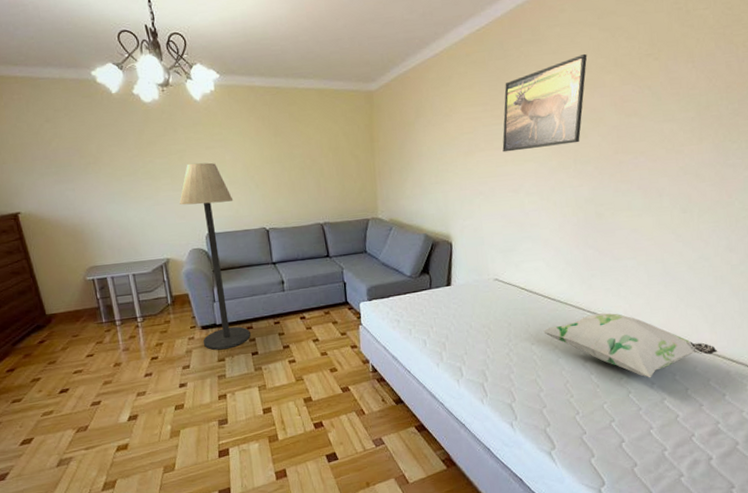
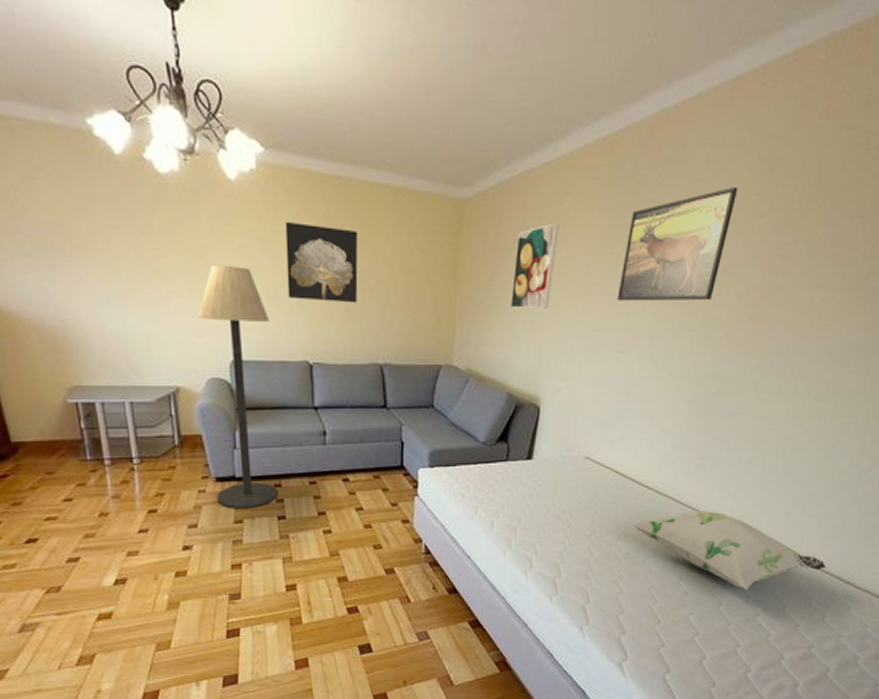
wall art: none [239,124,299,182] -> present [285,221,358,303]
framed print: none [417,99,449,168] -> present [511,223,559,308]

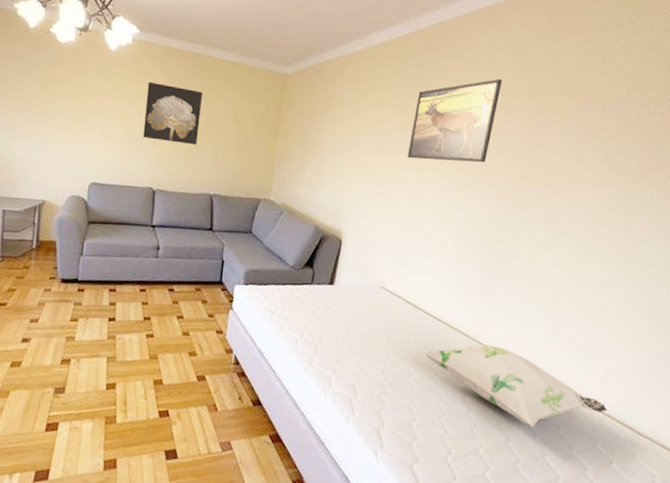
floor lamp: present [198,264,278,509] -> none [59,109,126,309]
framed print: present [511,223,559,308] -> none [320,96,361,160]

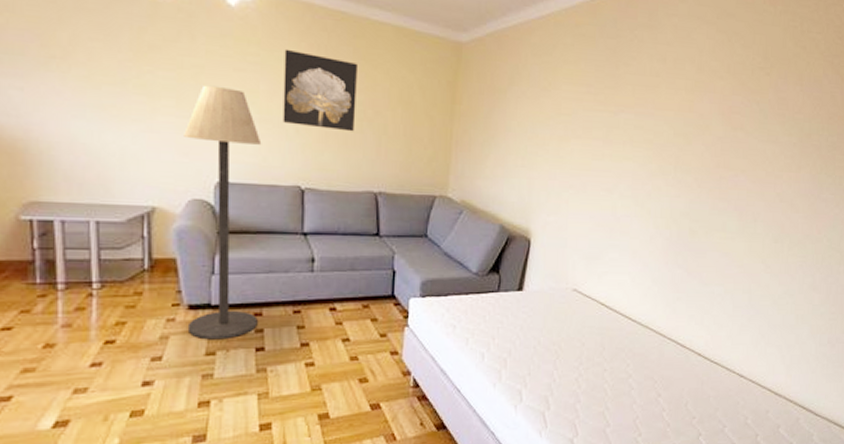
floor lamp: none [59,109,126,309] -> present [184,85,262,340]
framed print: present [407,78,503,163] -> none [601,52,702,149]
decorative pillow: present [424,344,607,427] -> none [619,342,790,420]

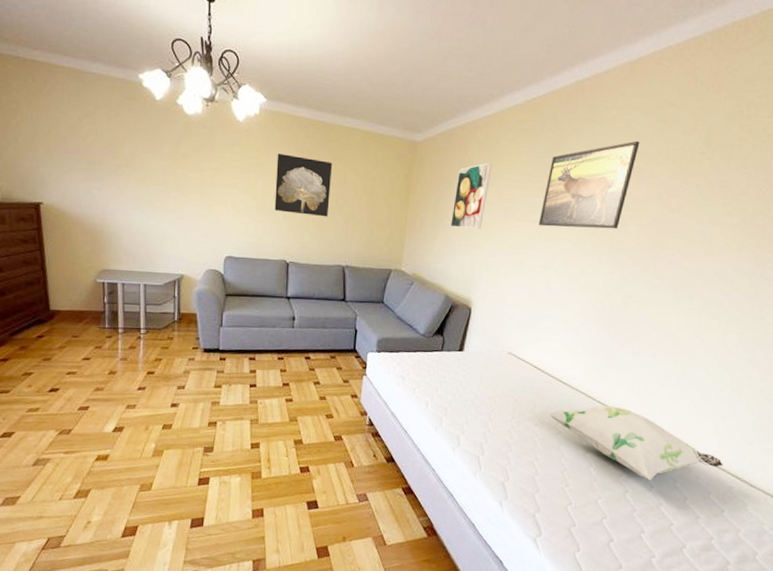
floor lamp: present [184,85,262,340] -> none [202,183,259,377]
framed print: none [504,70,549,147] -> present [450,163,492,229]
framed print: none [601,52,702,149] -> present [538,140,640,229]
decorative pillow: none [619,342,790,420] -> present [549,405,723,481]

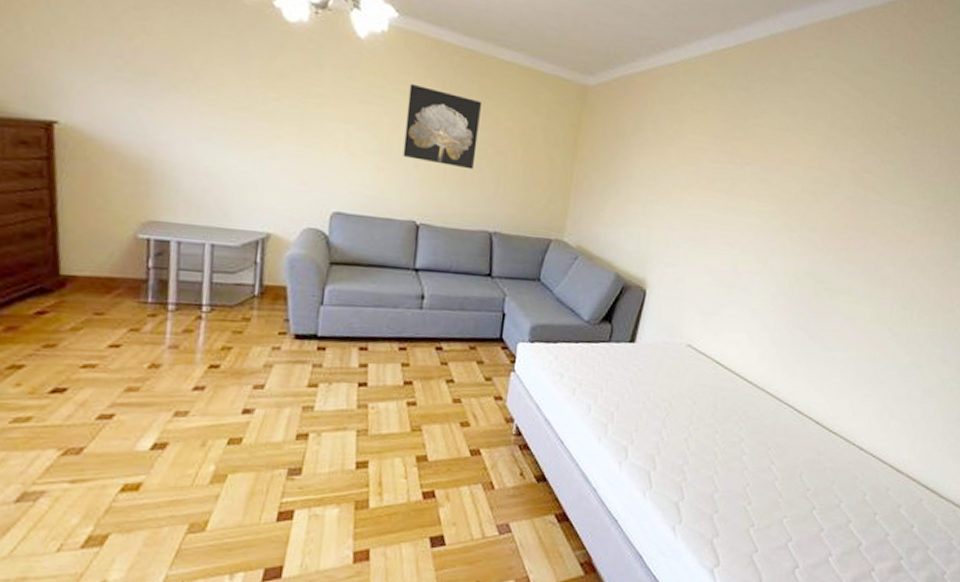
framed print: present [450,163,492,229] -> none [624,118,675,196]
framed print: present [538,140,640,229] -> none [725,108,835,206]
decorative pillow: present [549,405,723,481] -> none [731,408,913,495]

